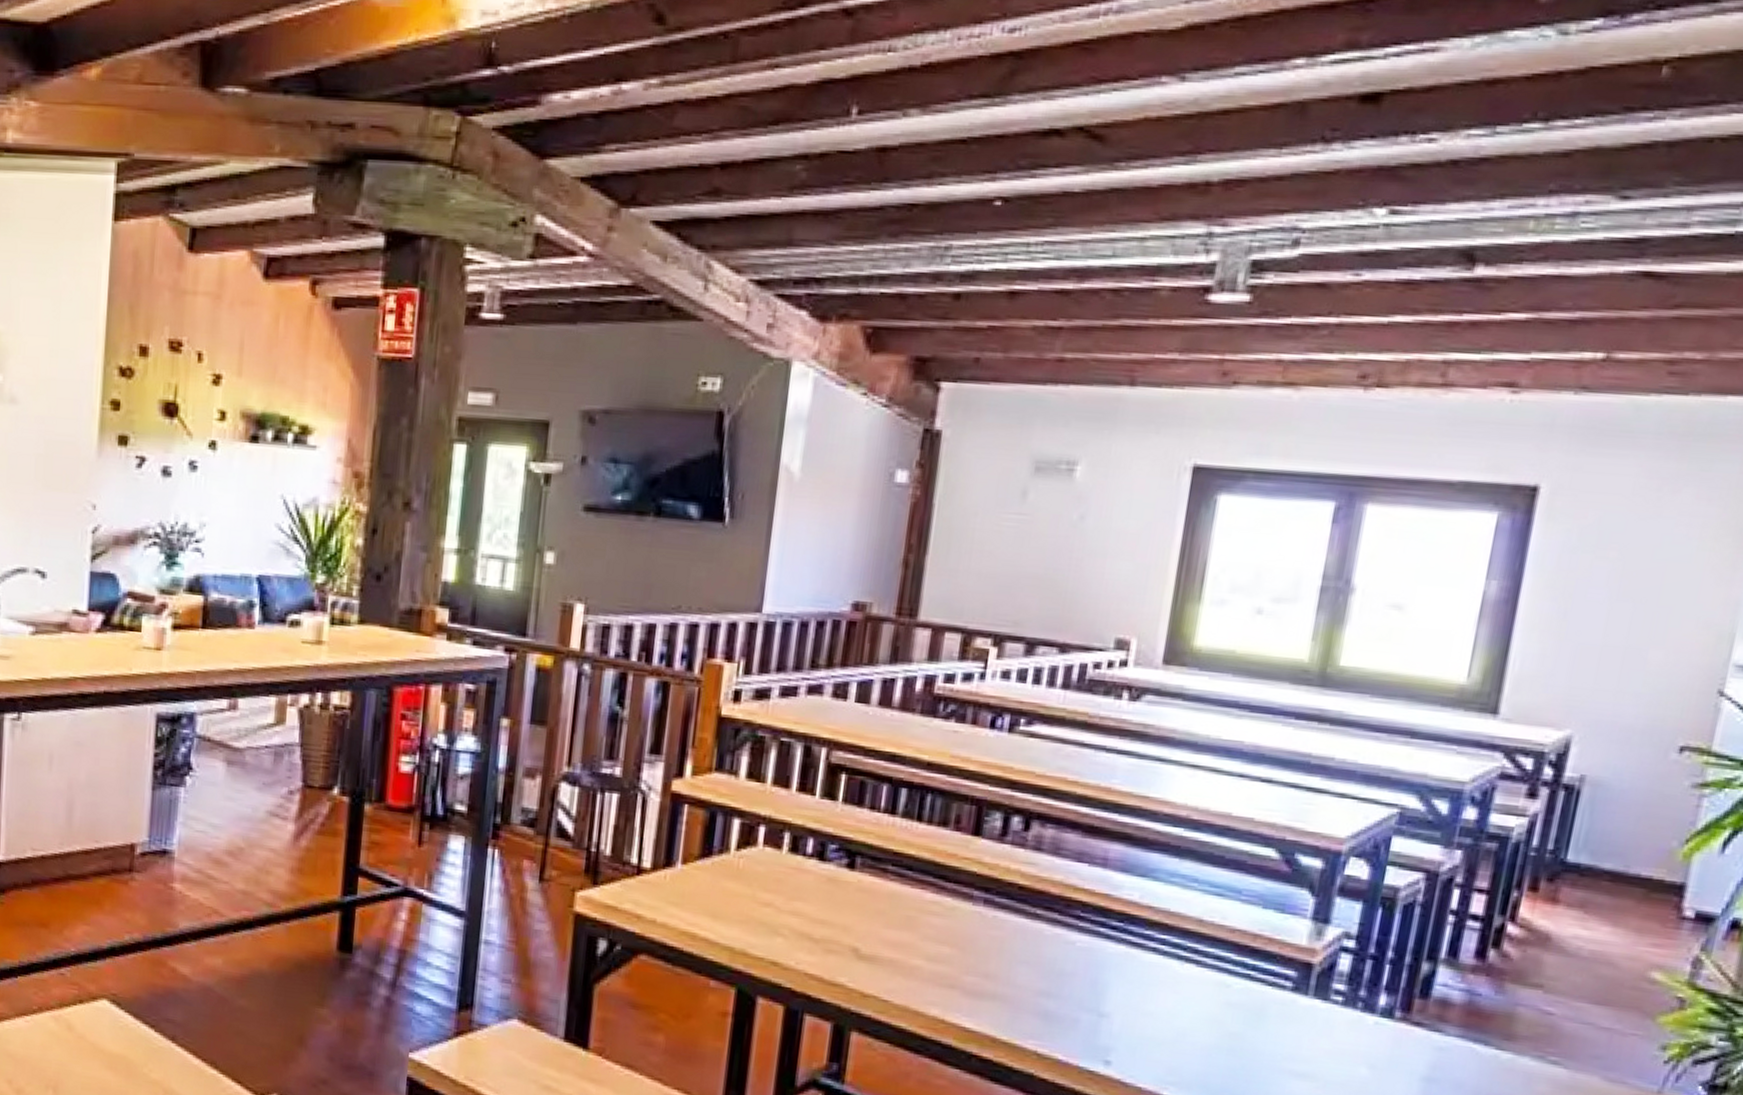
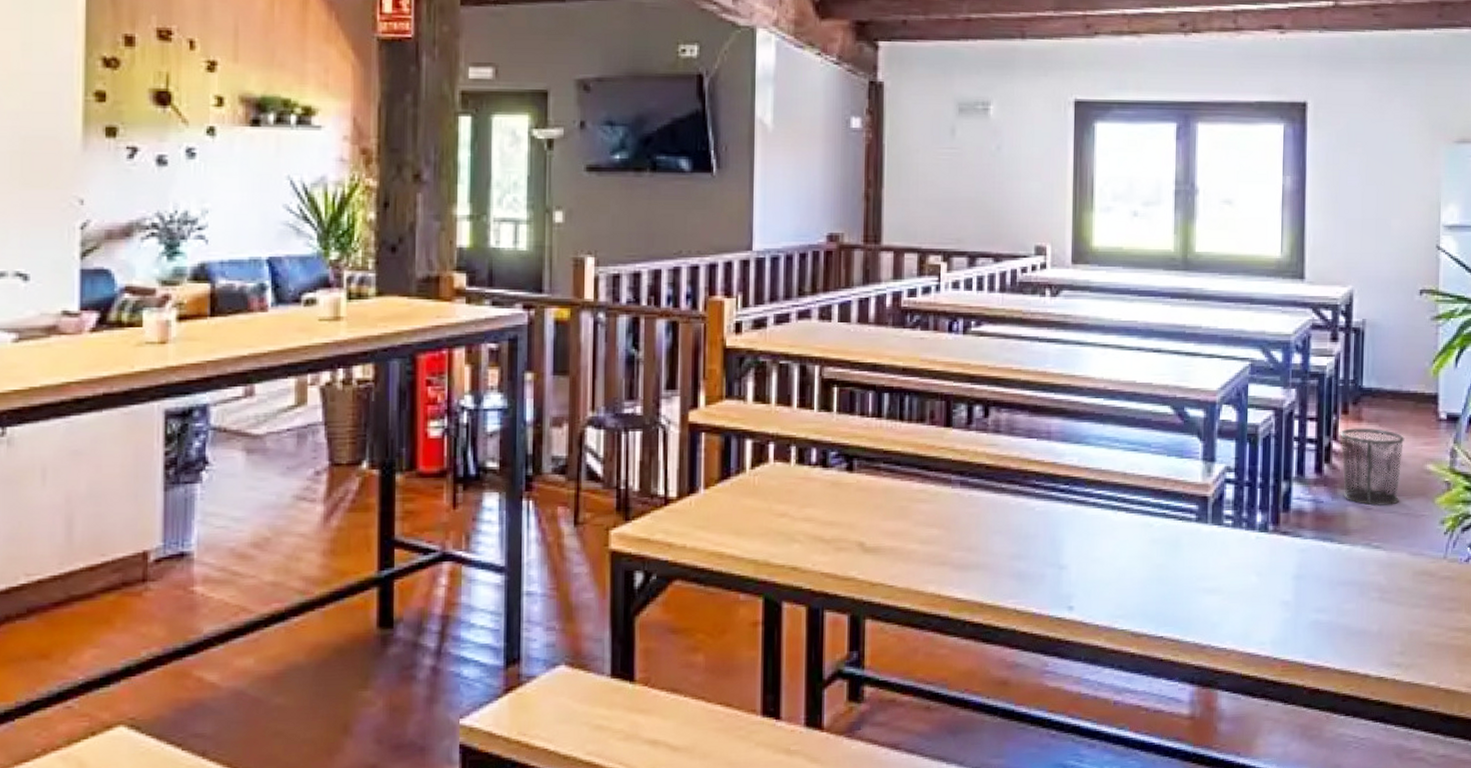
waste bin: none [1514,909,1622,1015] -> present [1340,428,1405,507]

